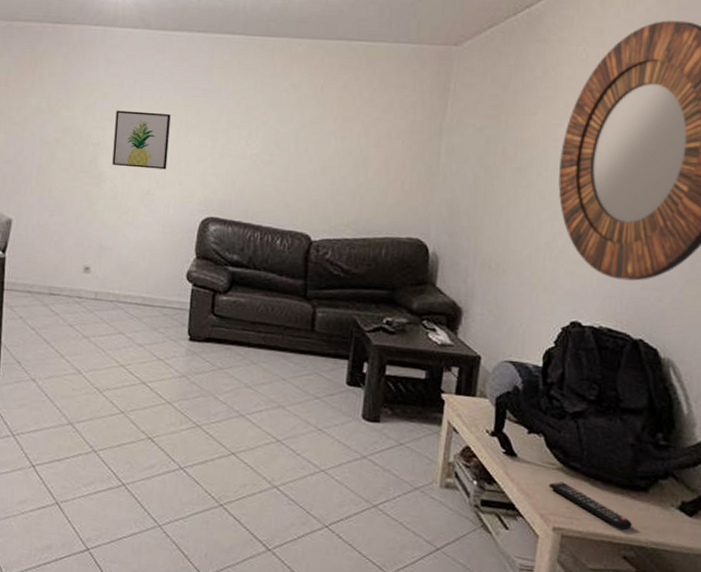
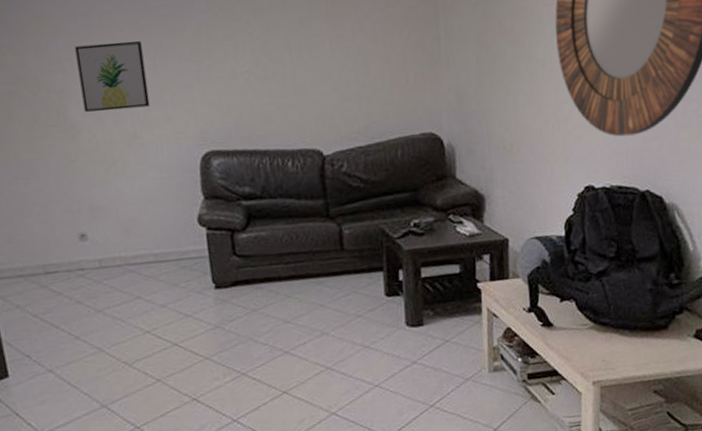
remote control: present [548,481,632,531] -> none [584,338,658,369]

